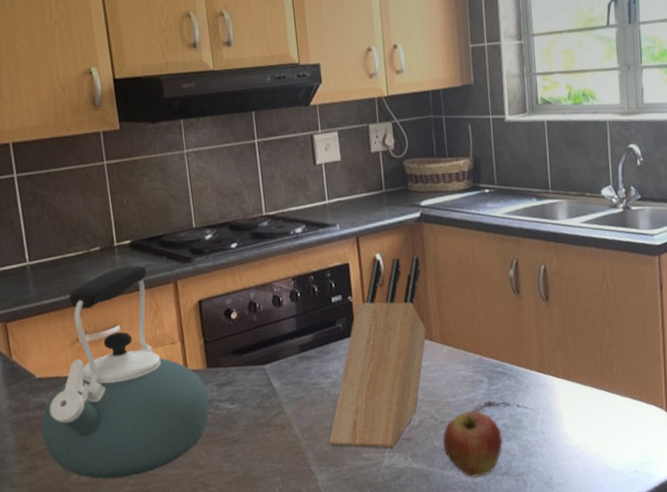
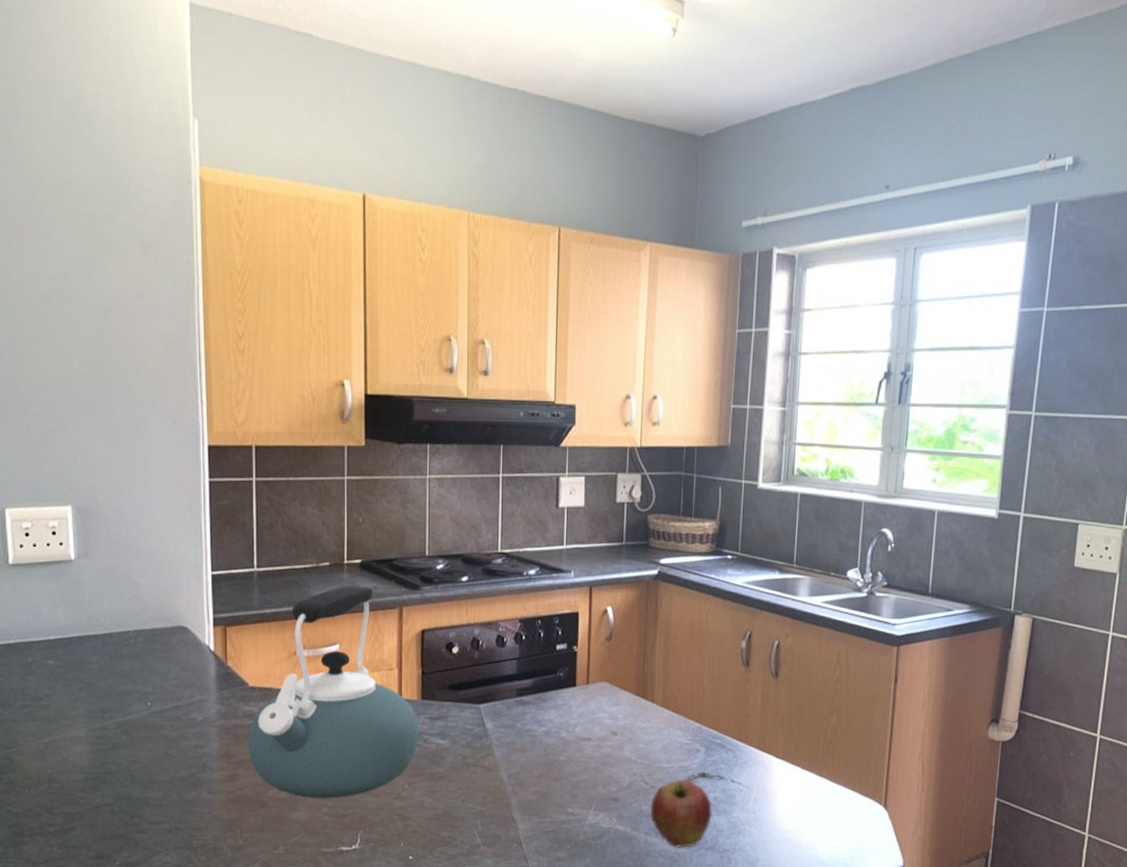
knife block: present [329,256,427,448] -> none [535,611,651,806]

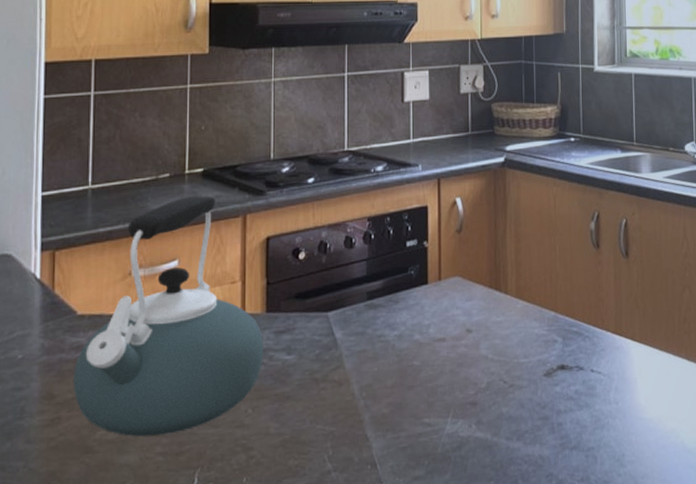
fruit: present [650,779,713,848] -> none [510,373,575,451]

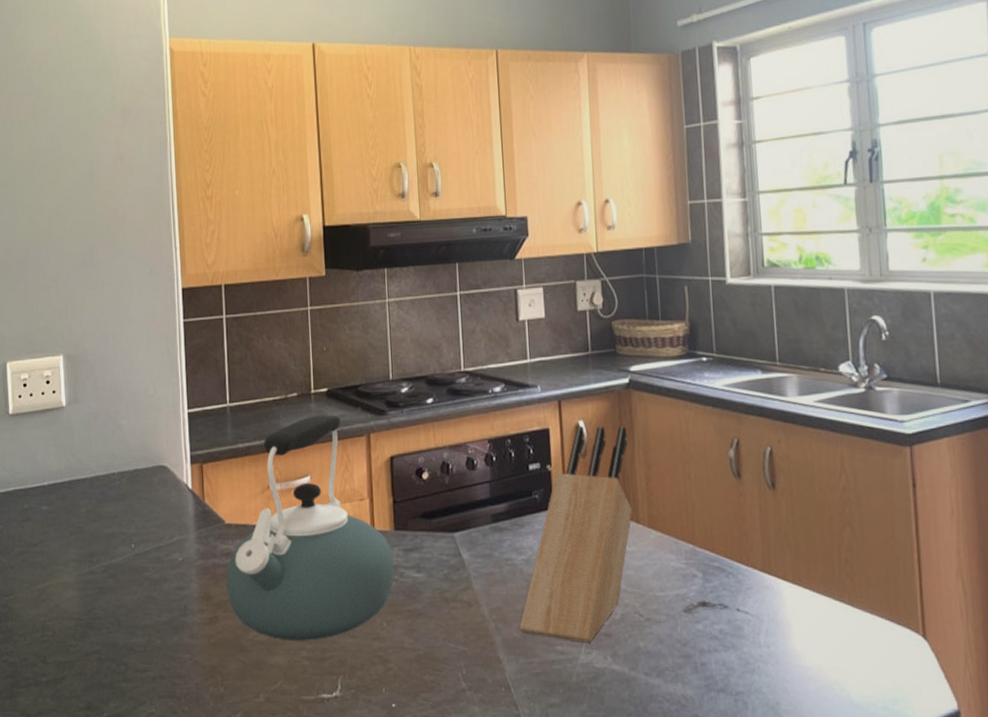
knife block: none [389,202,503,413] -> present [519,425,633,643]

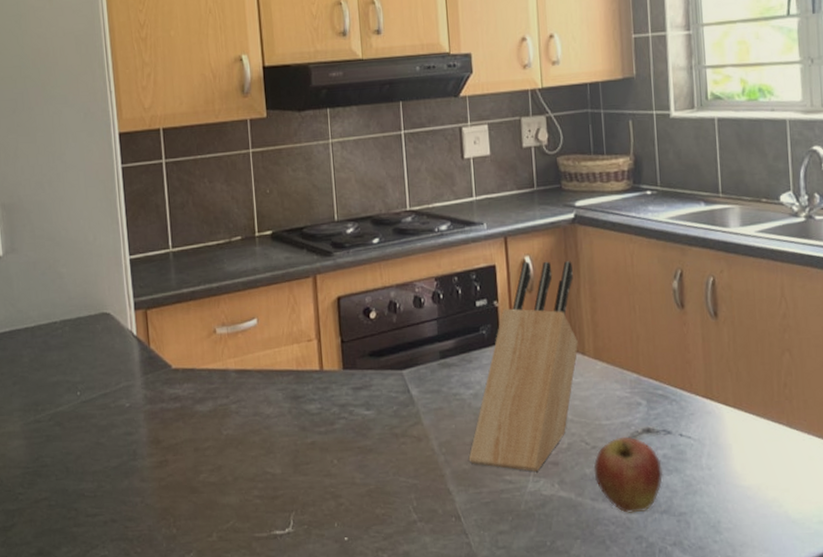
kettle: present [226,415,395,640] -> none [174,257,345,481]
fruit: none [647,609,720,690] -> present [593,436,664,513]

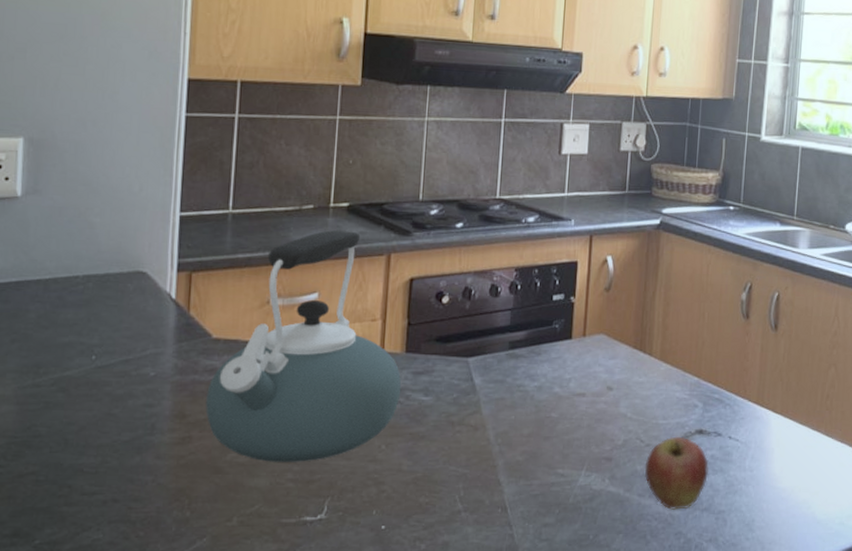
kettle: none [174,257,345,481] -> present [205,230,402,462]
knife block: present [468,261,579,472] -> none [523,260,652,466]

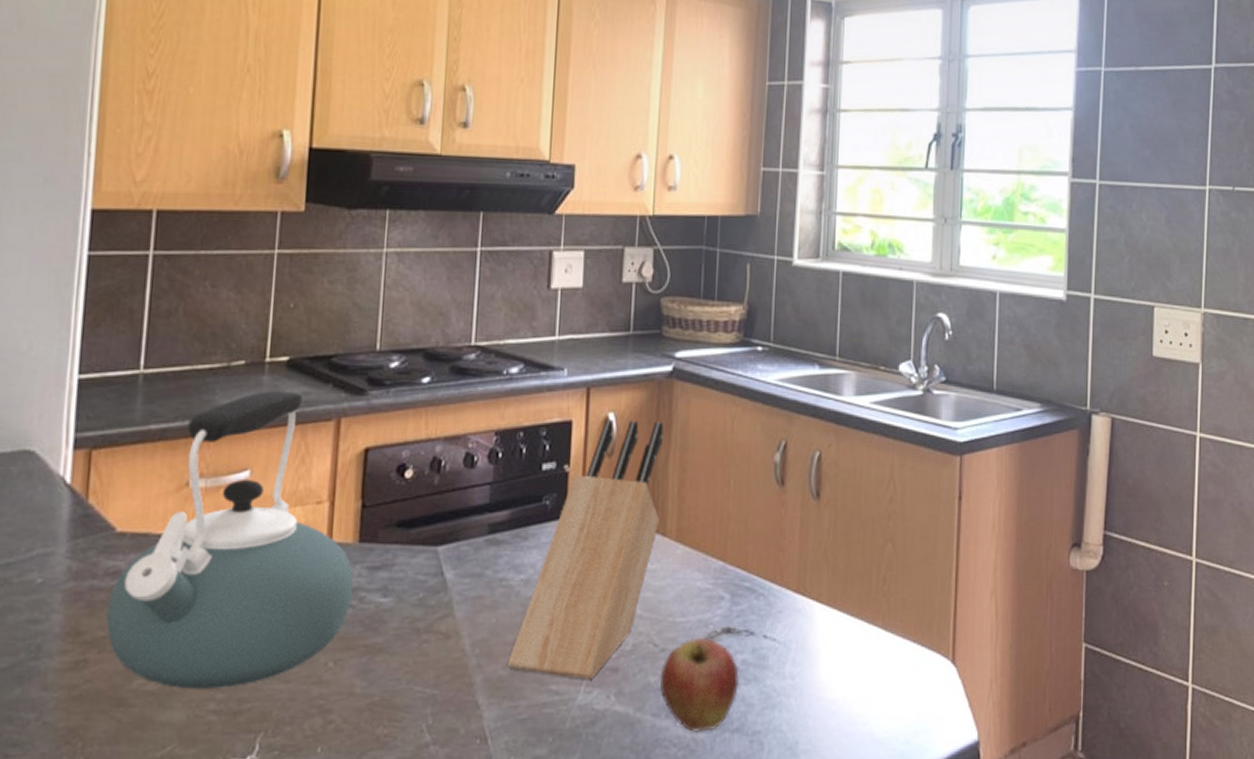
knife block: none [523,260,652,466] -> present [507,418,664,680]

